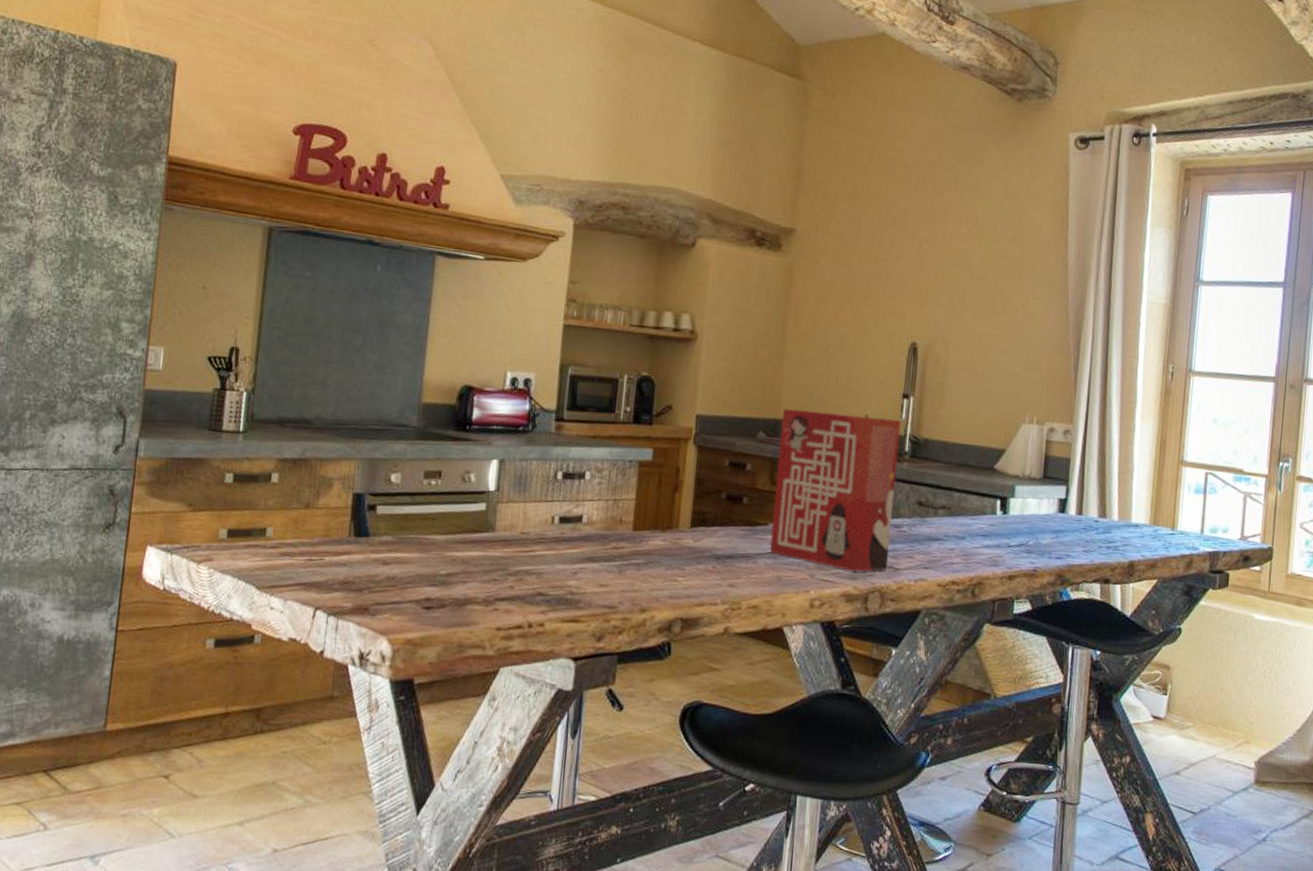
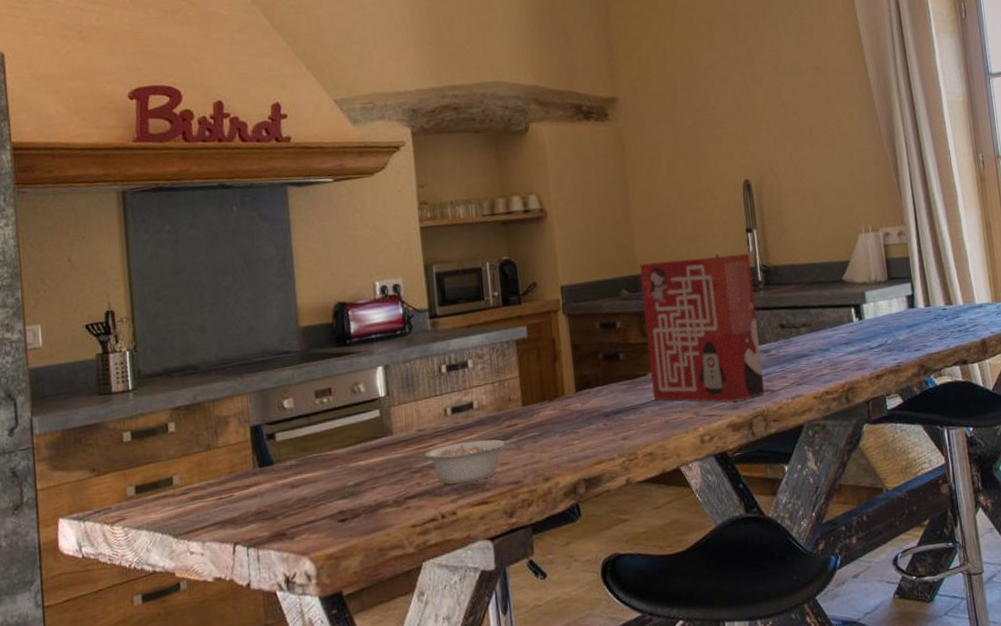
legume: none [523,554,626,597] -> present [424,434,521,484]

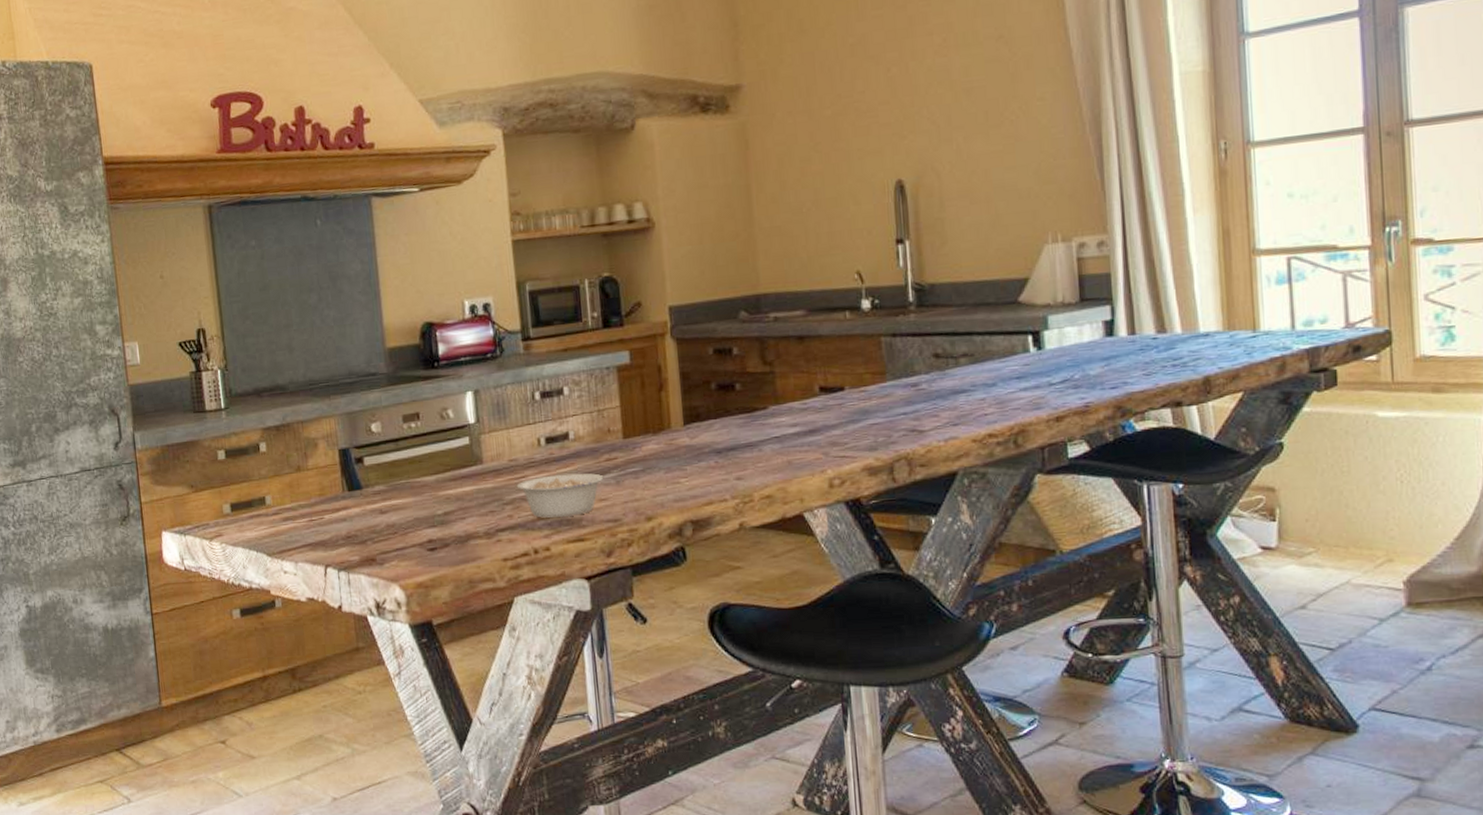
cereal box: present [640,253,765,402] -> none [762,268,911,442]

